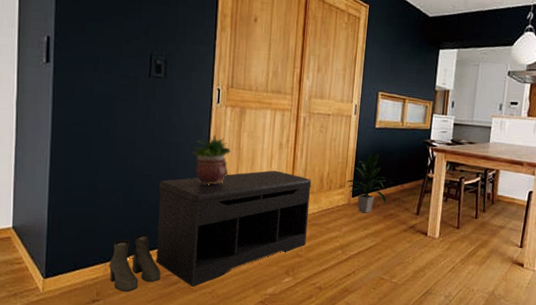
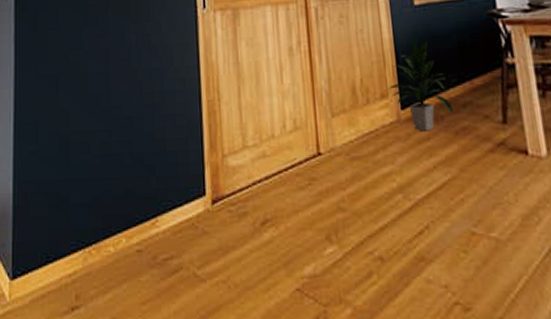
boots: present [109,234,161,292] -> none [90,202,156,291]
bench: present [156,170,312,287] -> none [142,86,348,274]
potted plant: present [191,134,231,185] -> none [178,50,229,121]

